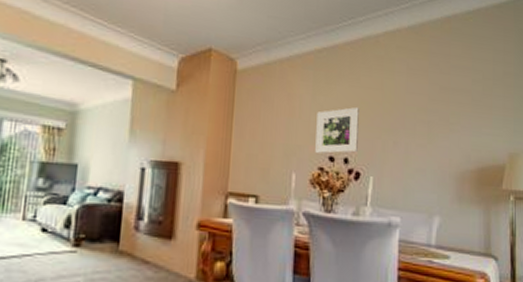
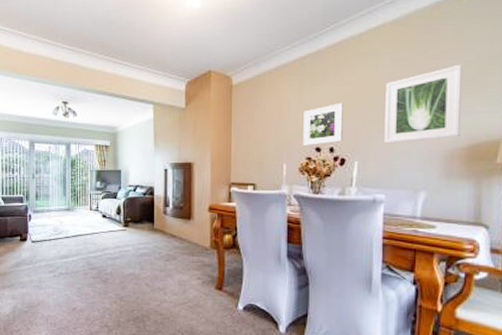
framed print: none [400,82,470,159] -> present [384,64,462,144]

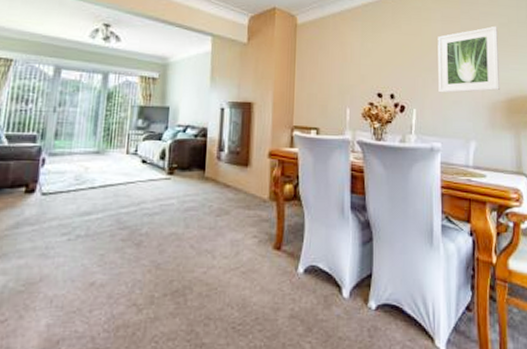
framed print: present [303,103,343,145] -> none [366,51,402,91]

